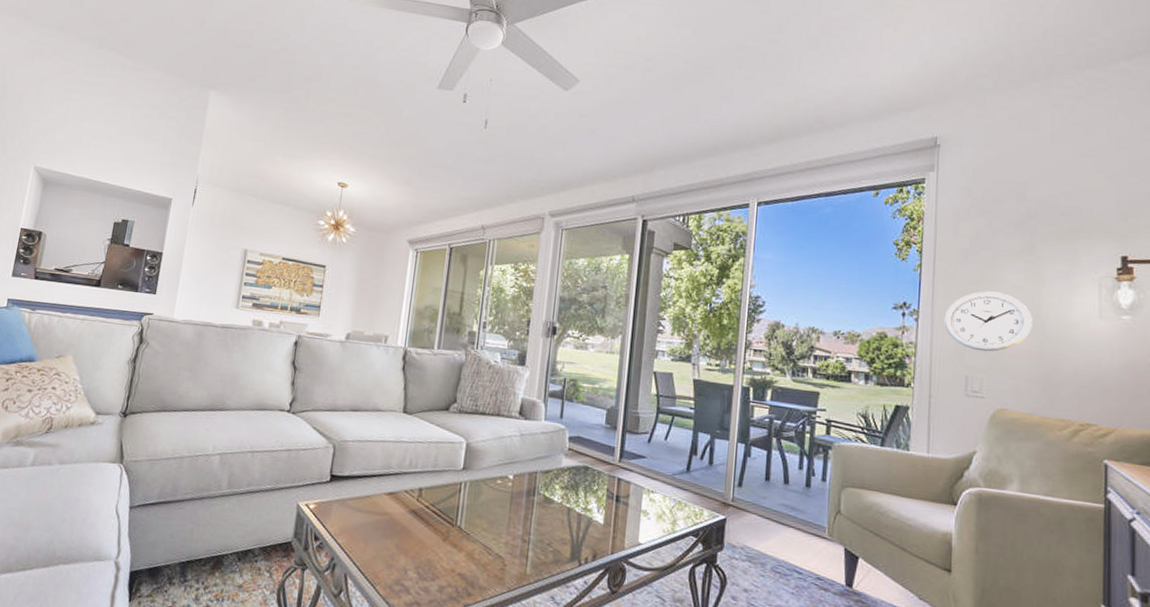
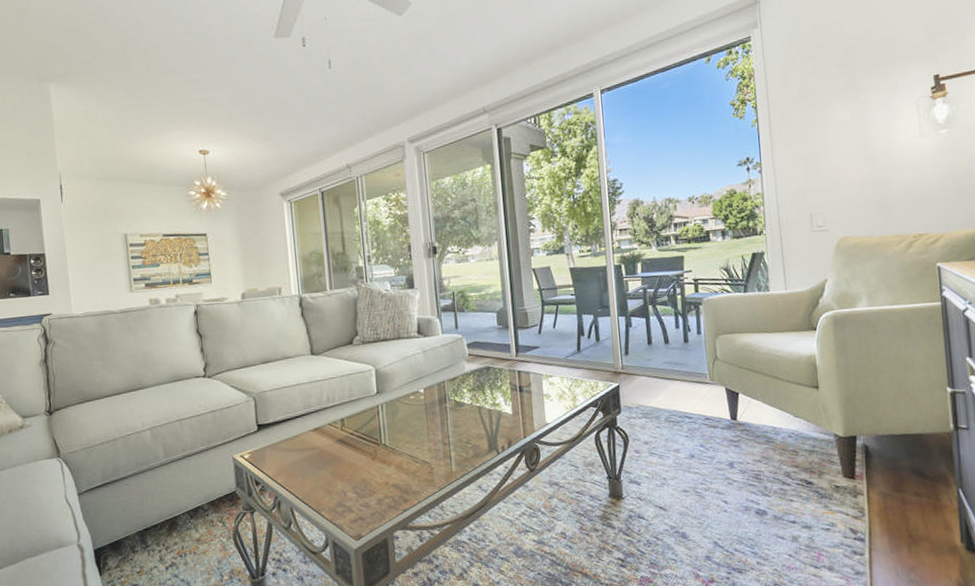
wall clock: present [944,291,1033,352] -> none [784,131,863,189]

